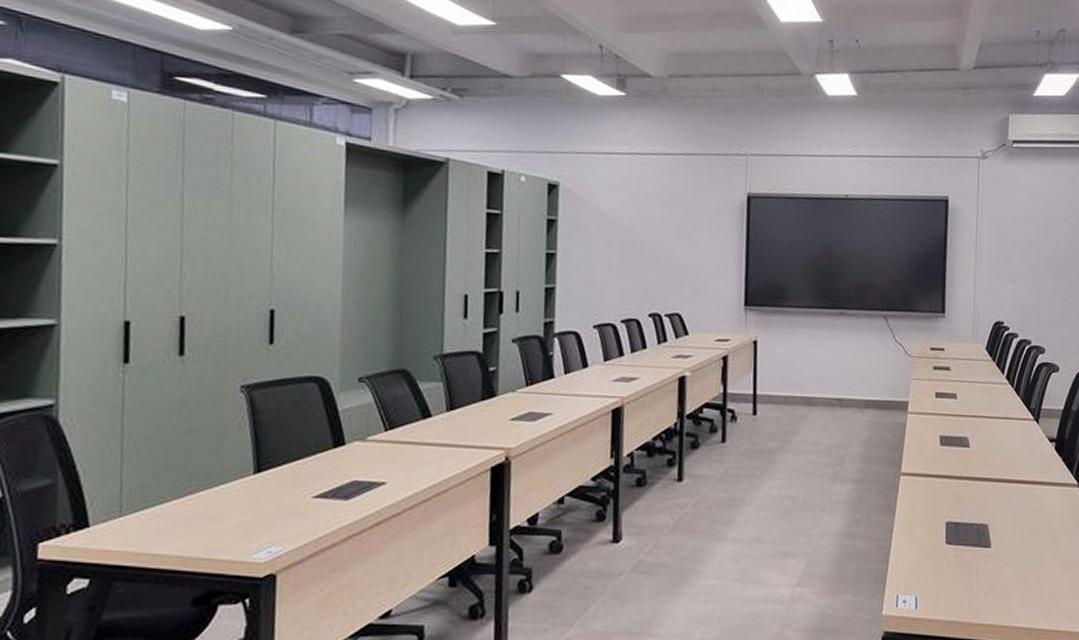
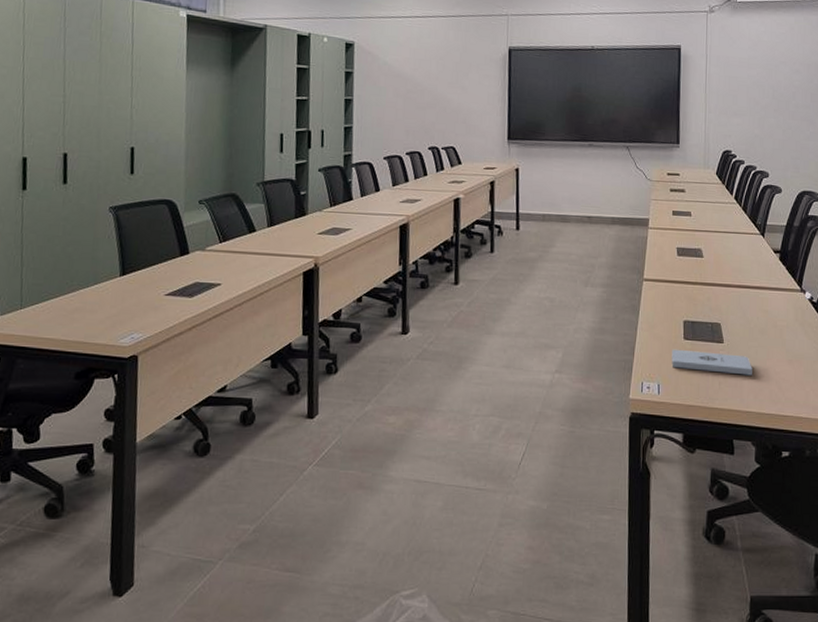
notepad: none [931,555,1023,585] -> present [671,349,752,376]

